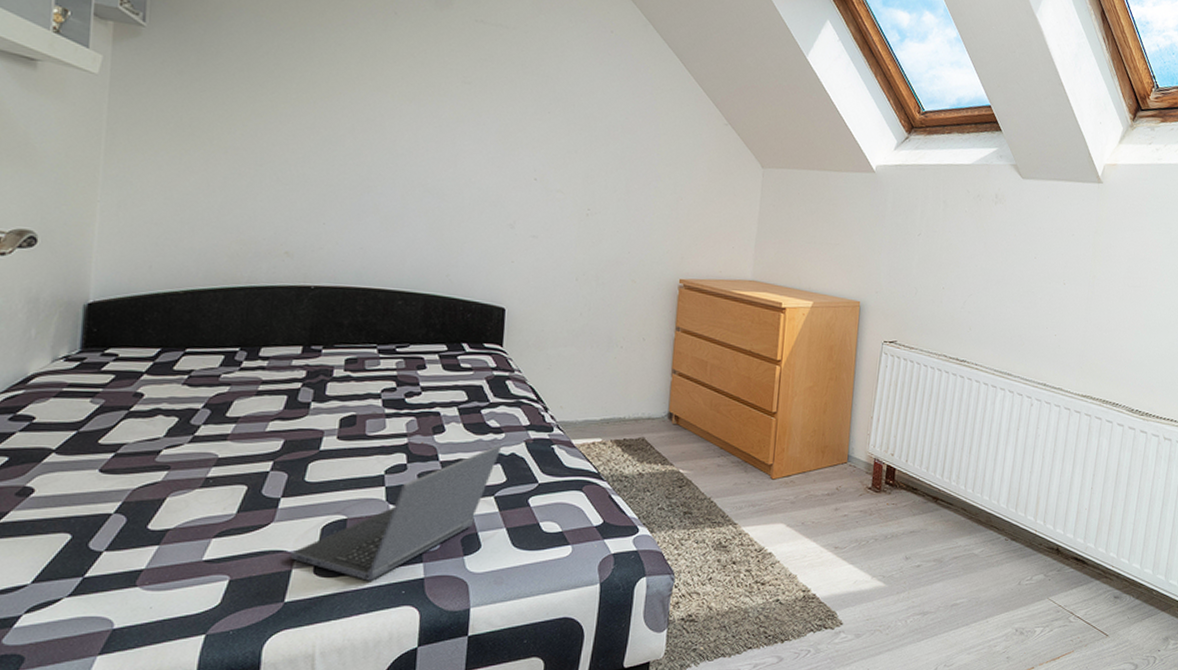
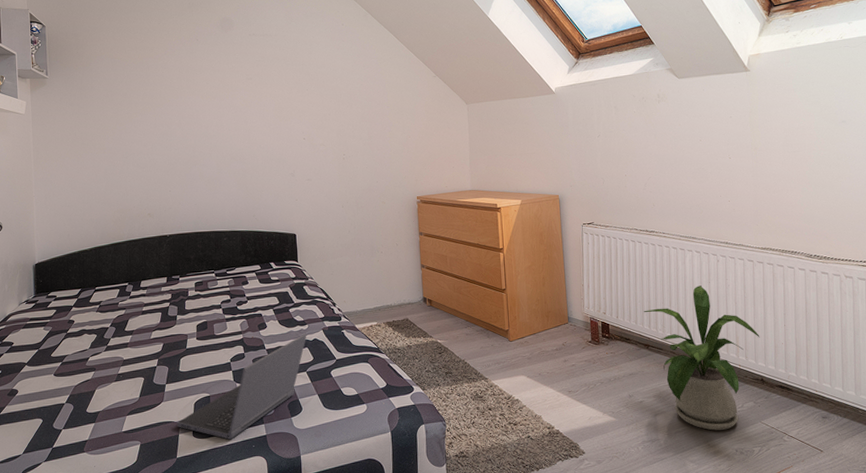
house plant: none [938,432,1064,605] -> present [643,285,760,431]

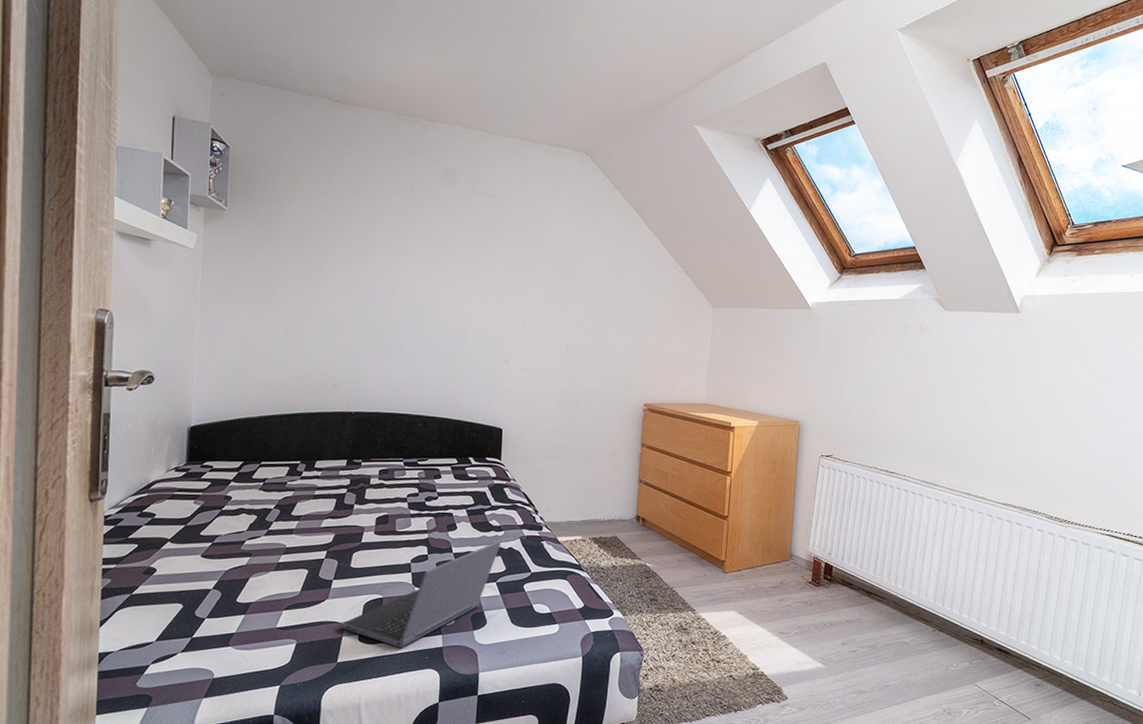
house plant: present [643,285,760,431] -> none [871,536,987,688]

